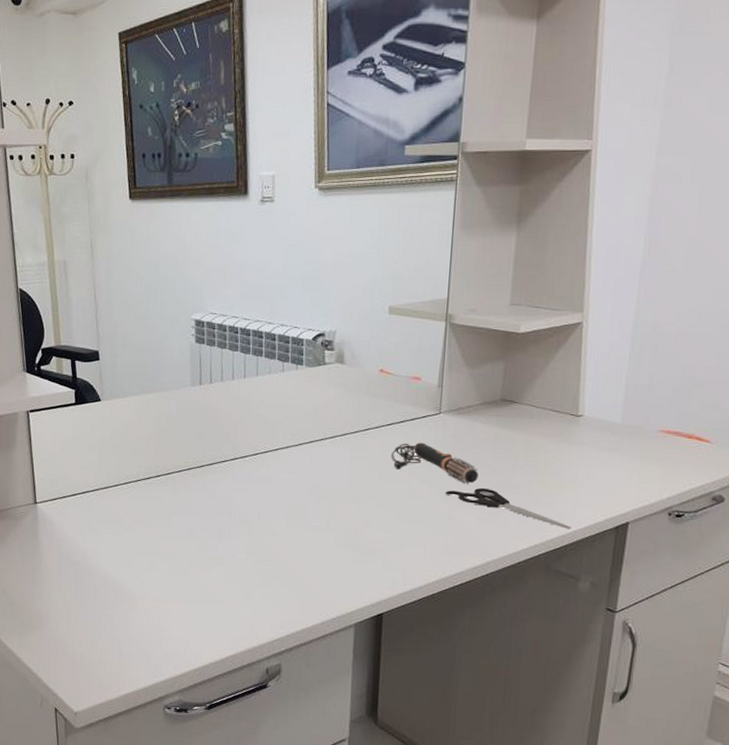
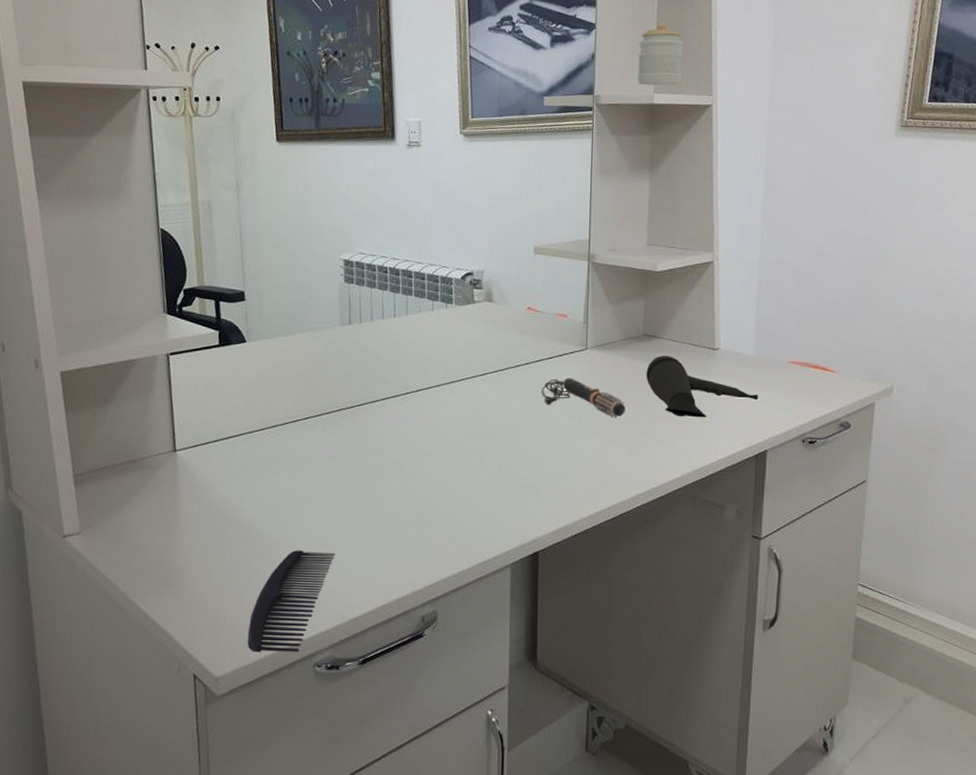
comb: none [103,600,184,695] -> present [247,550,335,653]
scissors: present [445,488,571,529] -> none [594,421,715,459]
hair dryer: none [501,421,624,487] -> present [646,355,759,418]
jar: none [508,58,563,131] -> present [637,22,684,86]

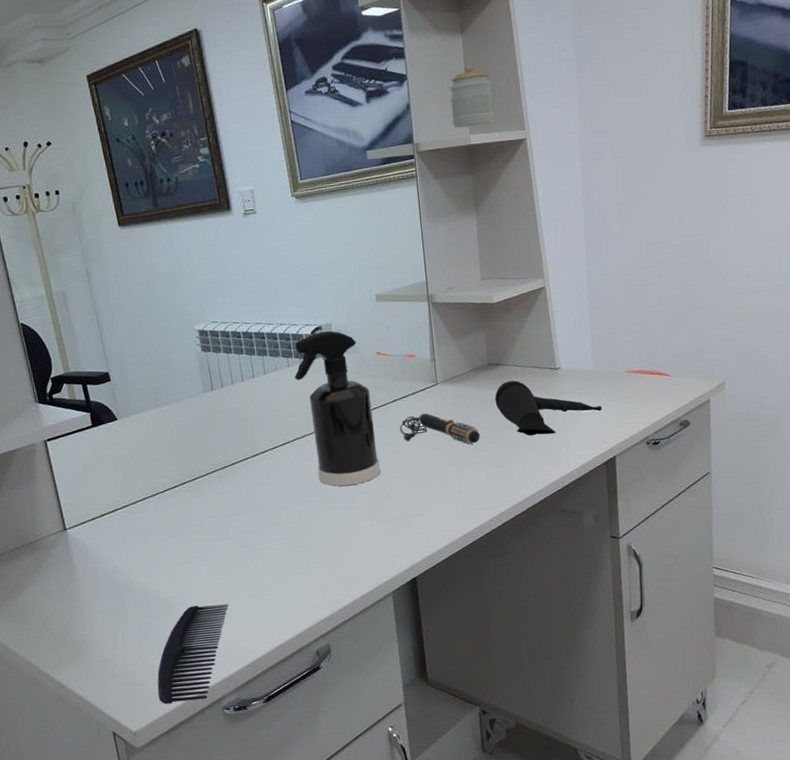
spray bottle: none [438,277,516,445] -> present [294,331,381,486]

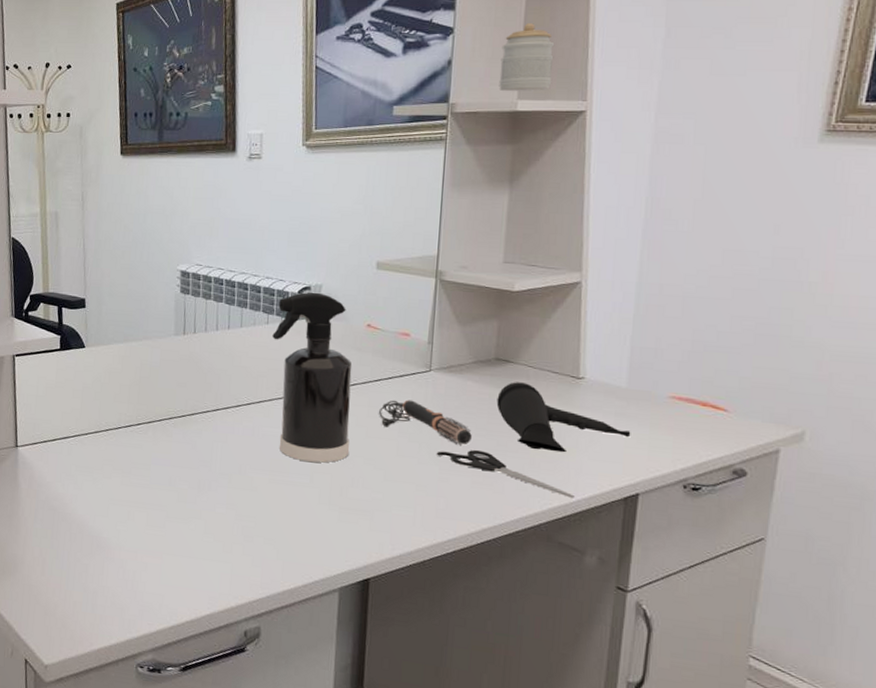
comb: present [157,604,229,705] -> none [75,551,161,651]
scissors: none [453,446,568,471] -> present [436,450,575,498]

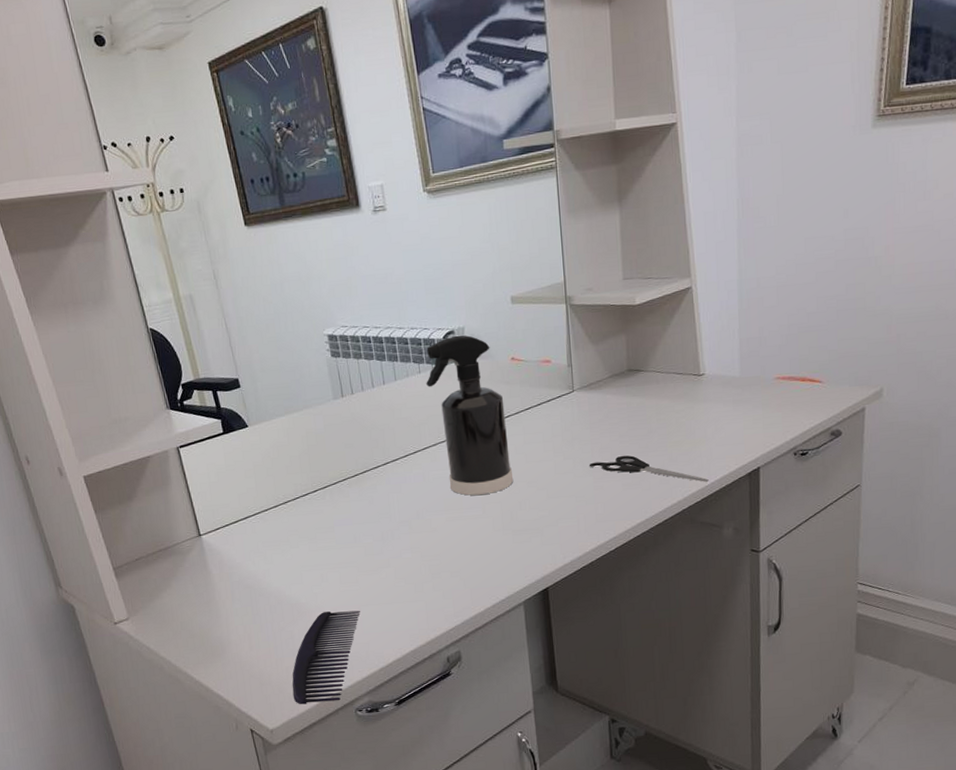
comb: none [75,551,161,651] -> present [292,610,360,705]
hair brush: present [379,400,472,446] -> none [534,421,617,455]
hair dryer: present [496,382,631,453] -> none [634,387,748,446]
jar: present [499,23,555,92] -> none [594,40,644,113]

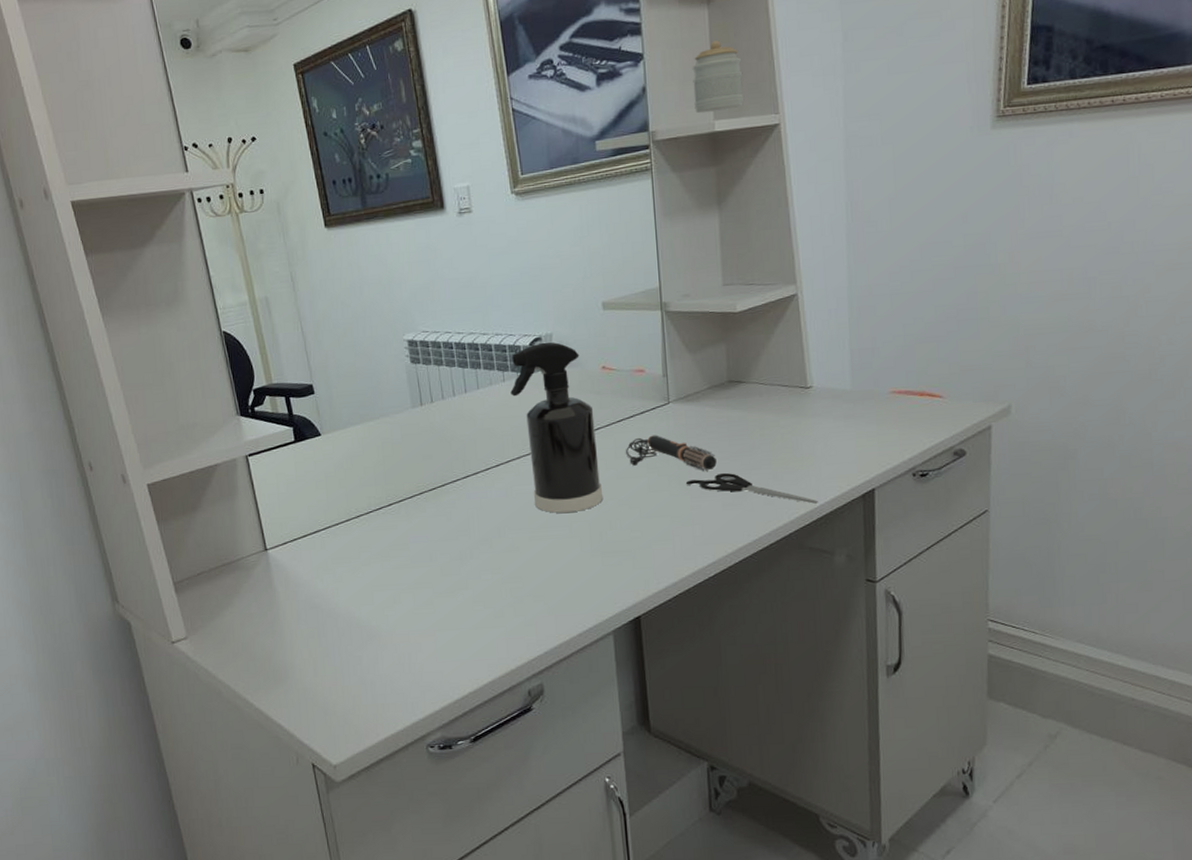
comb: present [292,610,360,705] -> none [358,635,435,738]
hair brush: none [534,421,617,455] -> present [626,435,717,472]
jar: none [594,40,644,113] -> present [692,40,745,114]

